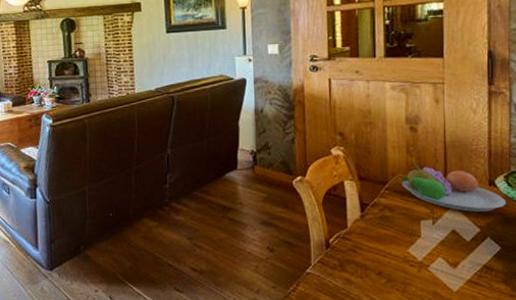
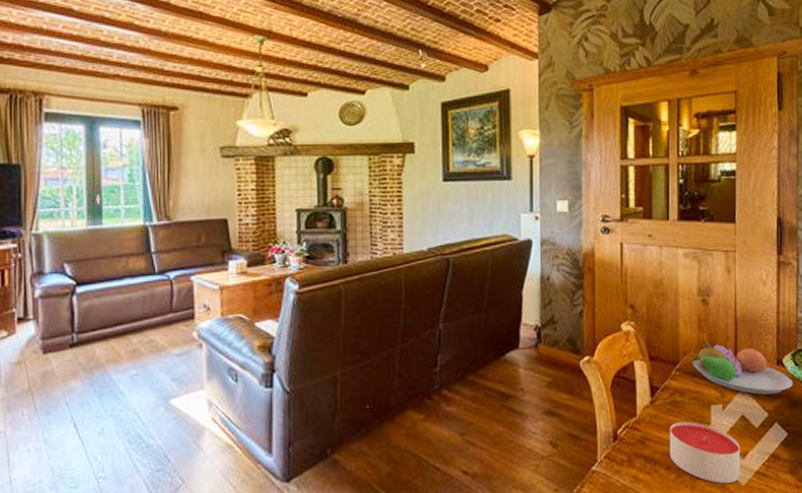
candle: none [379,233,451,290] -> present [669,421,740,484]

